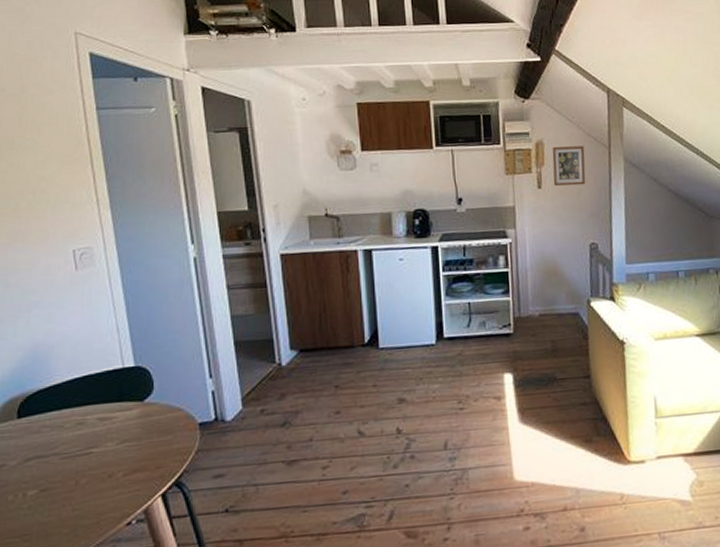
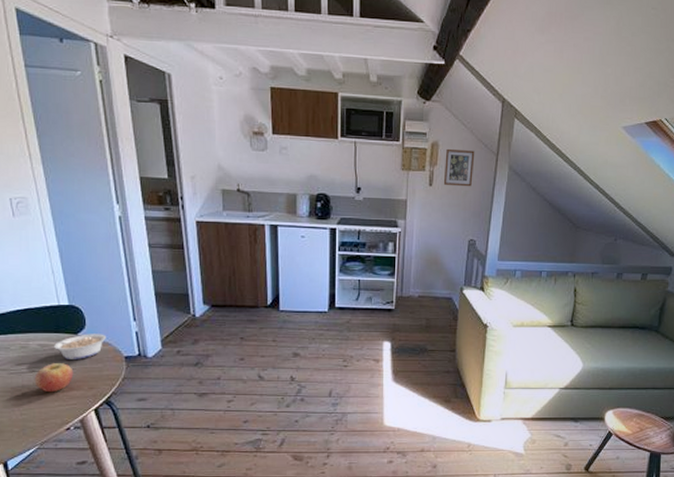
fruit: none [90,439,138,479] -> present [34,363,74,393]
legume: none [108,397,177,434] -> present [47,334,106,359]

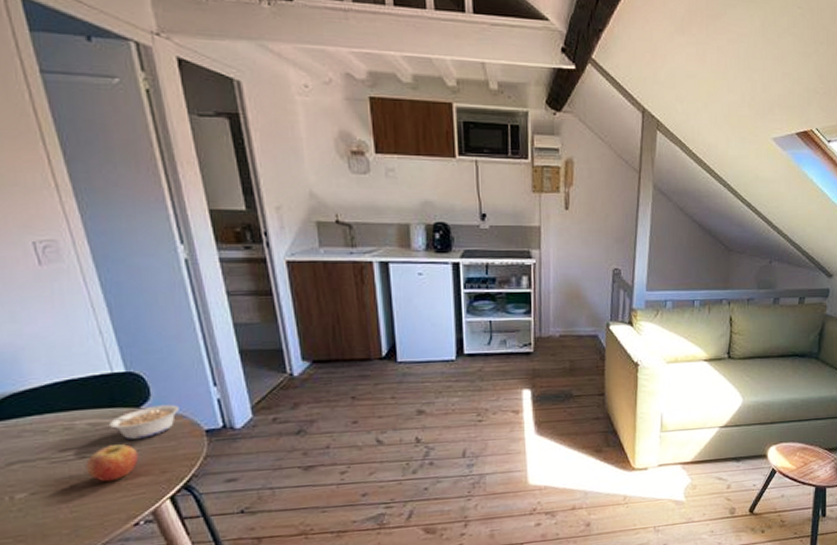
picture frame: present [443,148,475,187] -> none [581,166,615,209]

